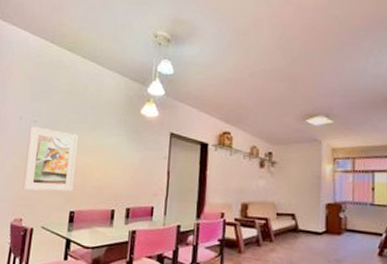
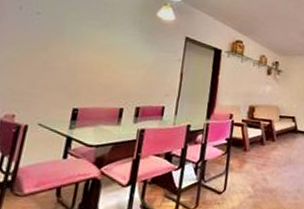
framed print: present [23,126,78,192] -> none [18,18,88,88]

